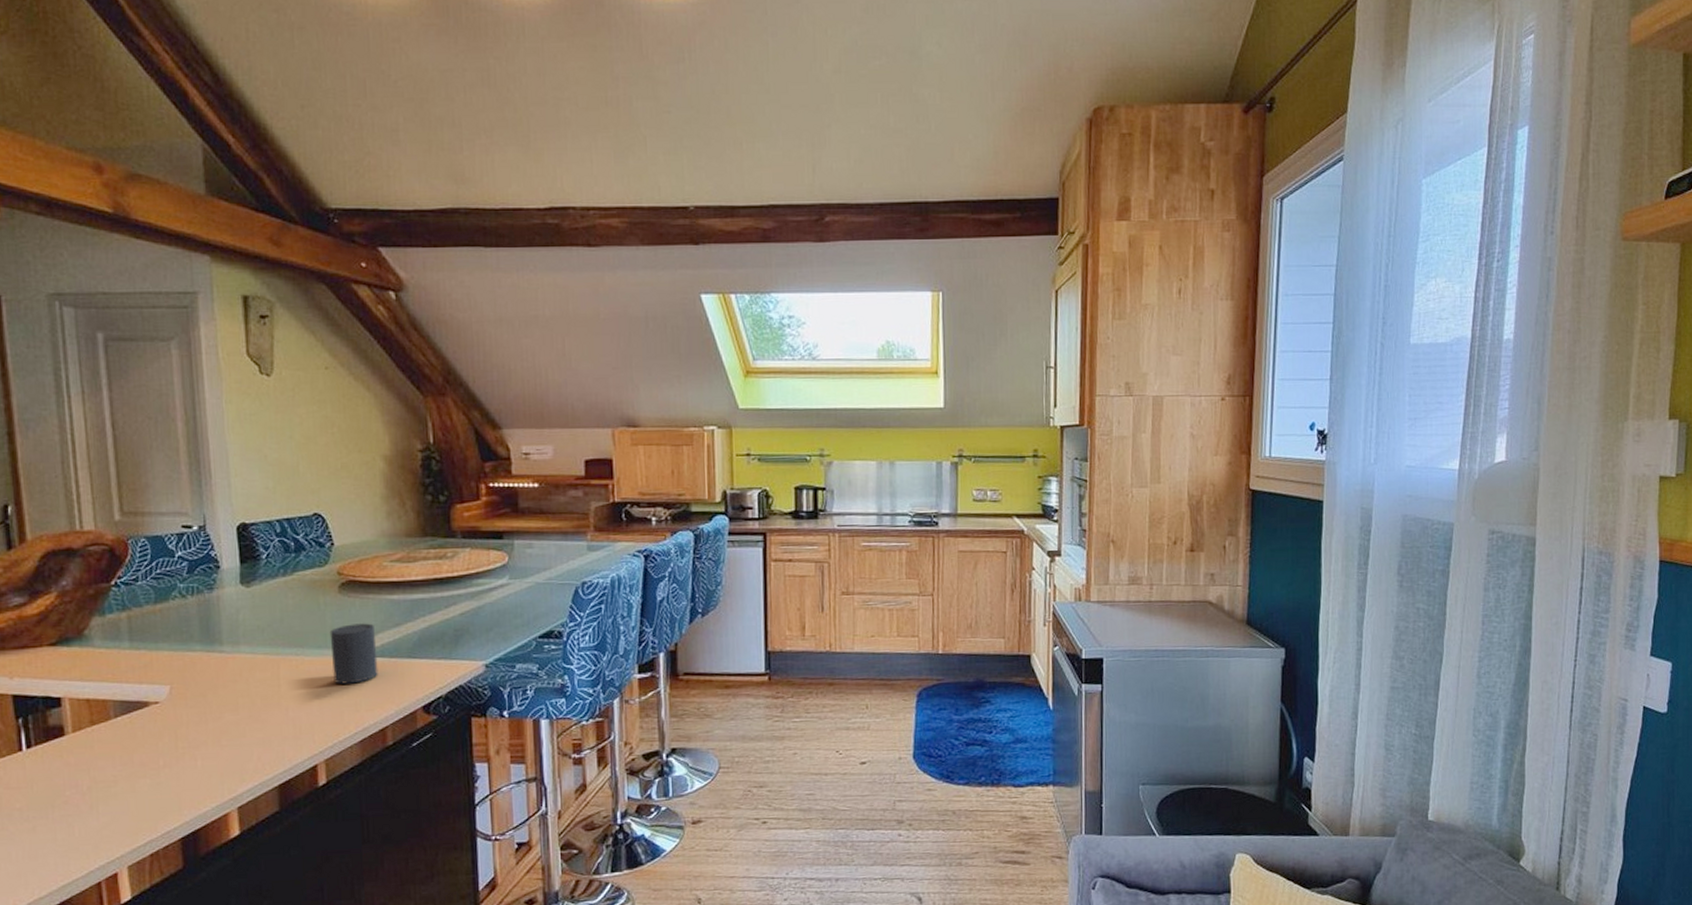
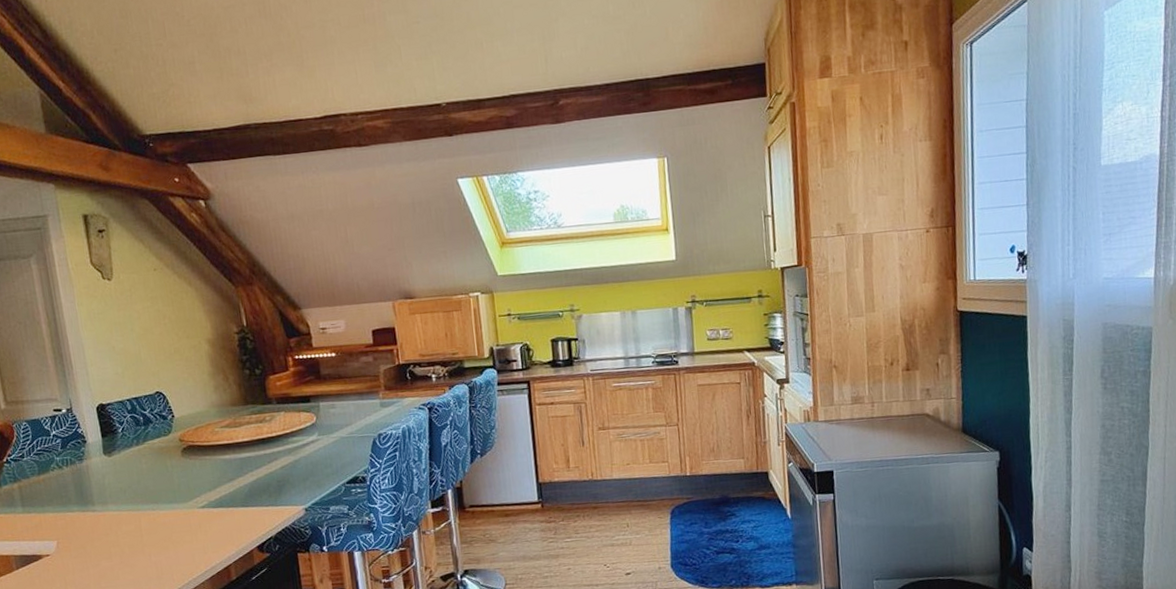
cup: present [329,623,378,684] -> none [177,480,219,532]

